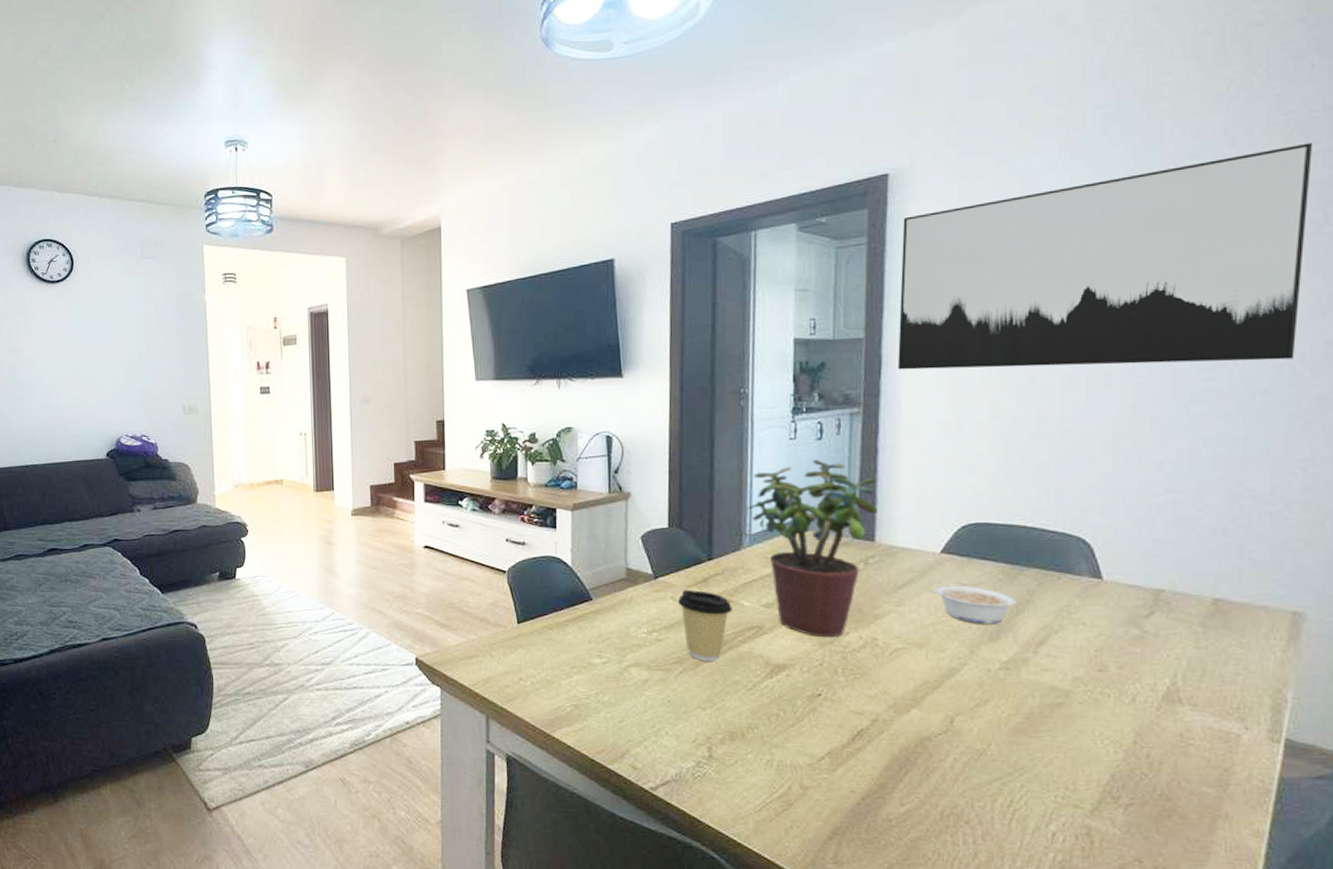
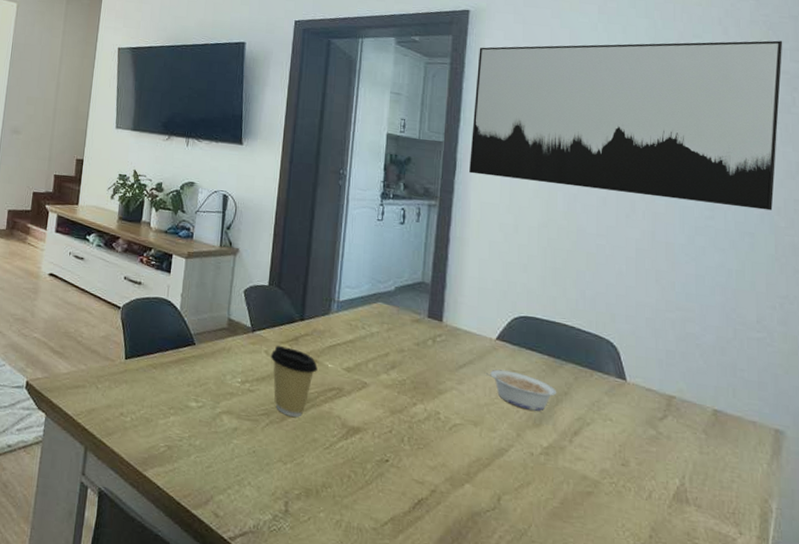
potted plant: present [747,460,877,638] -> none [337,241,447,407]

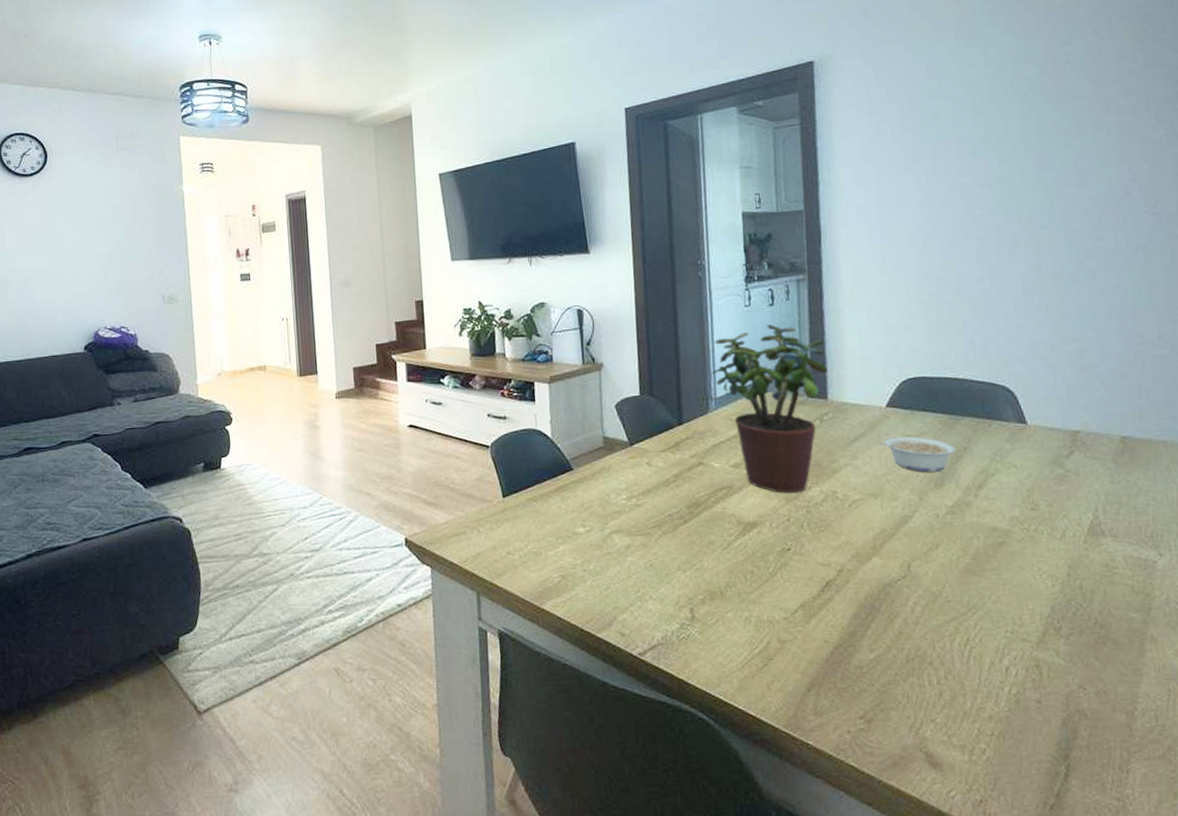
coffee cup: present [270,345,318,417] -> none [652,454,704,523]
potted plant: none [337,241,447,407] -> present [710,324,828,494]
wall art: present [469,40,783,211] -> none [829,31,1165,239]

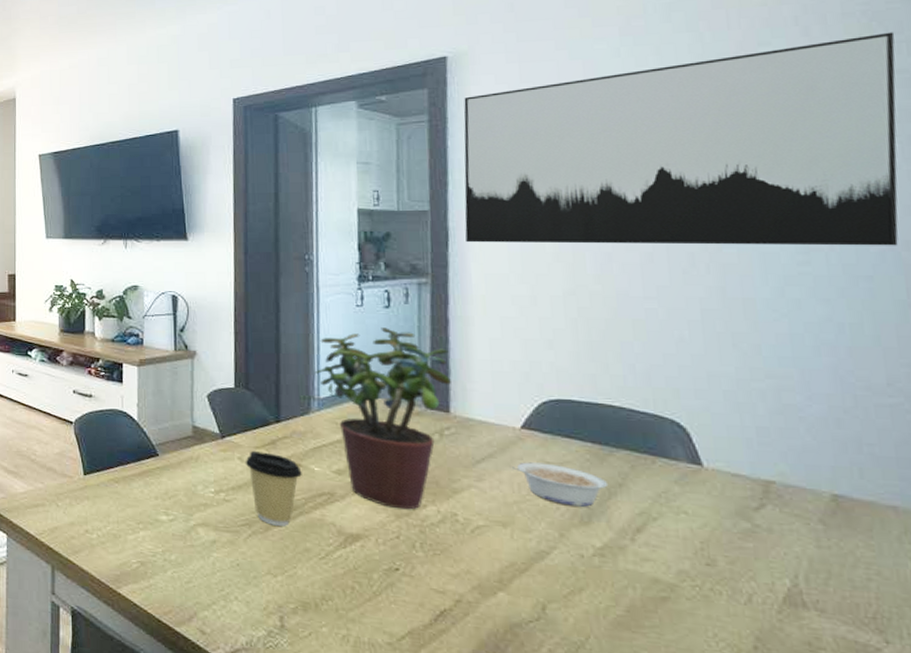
coffee cup: none [652,454,704,523] -> present [245,450,302,526]
wall art: none [829,31,1165,239] -> present [464,32,898,246]

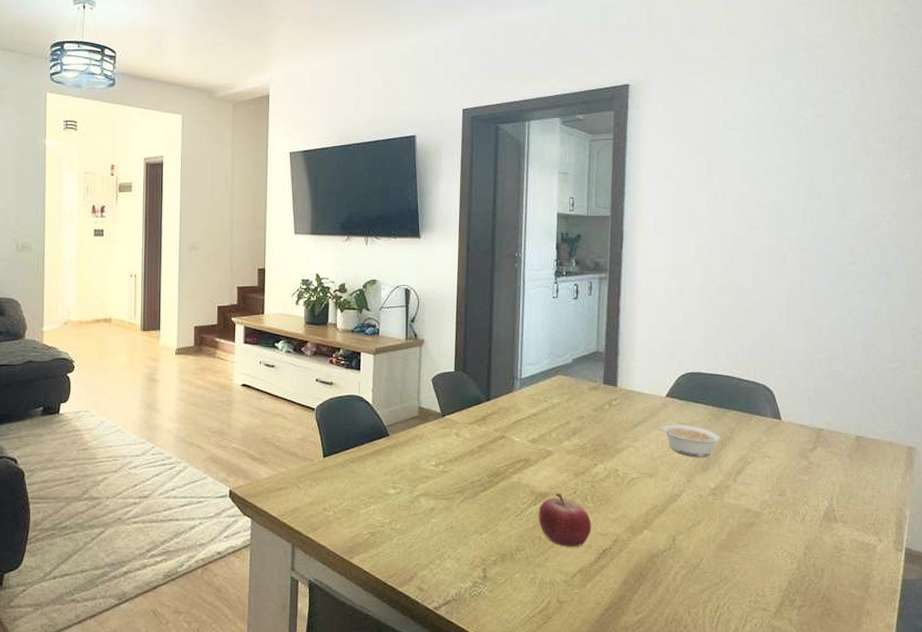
coffee cup: present [245,450,302,526] -> none [460,426,505,490]
potted plant: present [314,327,451,510] -> none [518,316,619,469]
fruit: none [349,536,423,604] -> present [538,493,592,547]
wall art: present [464,32,898,246] -> none [635,90,913,251]

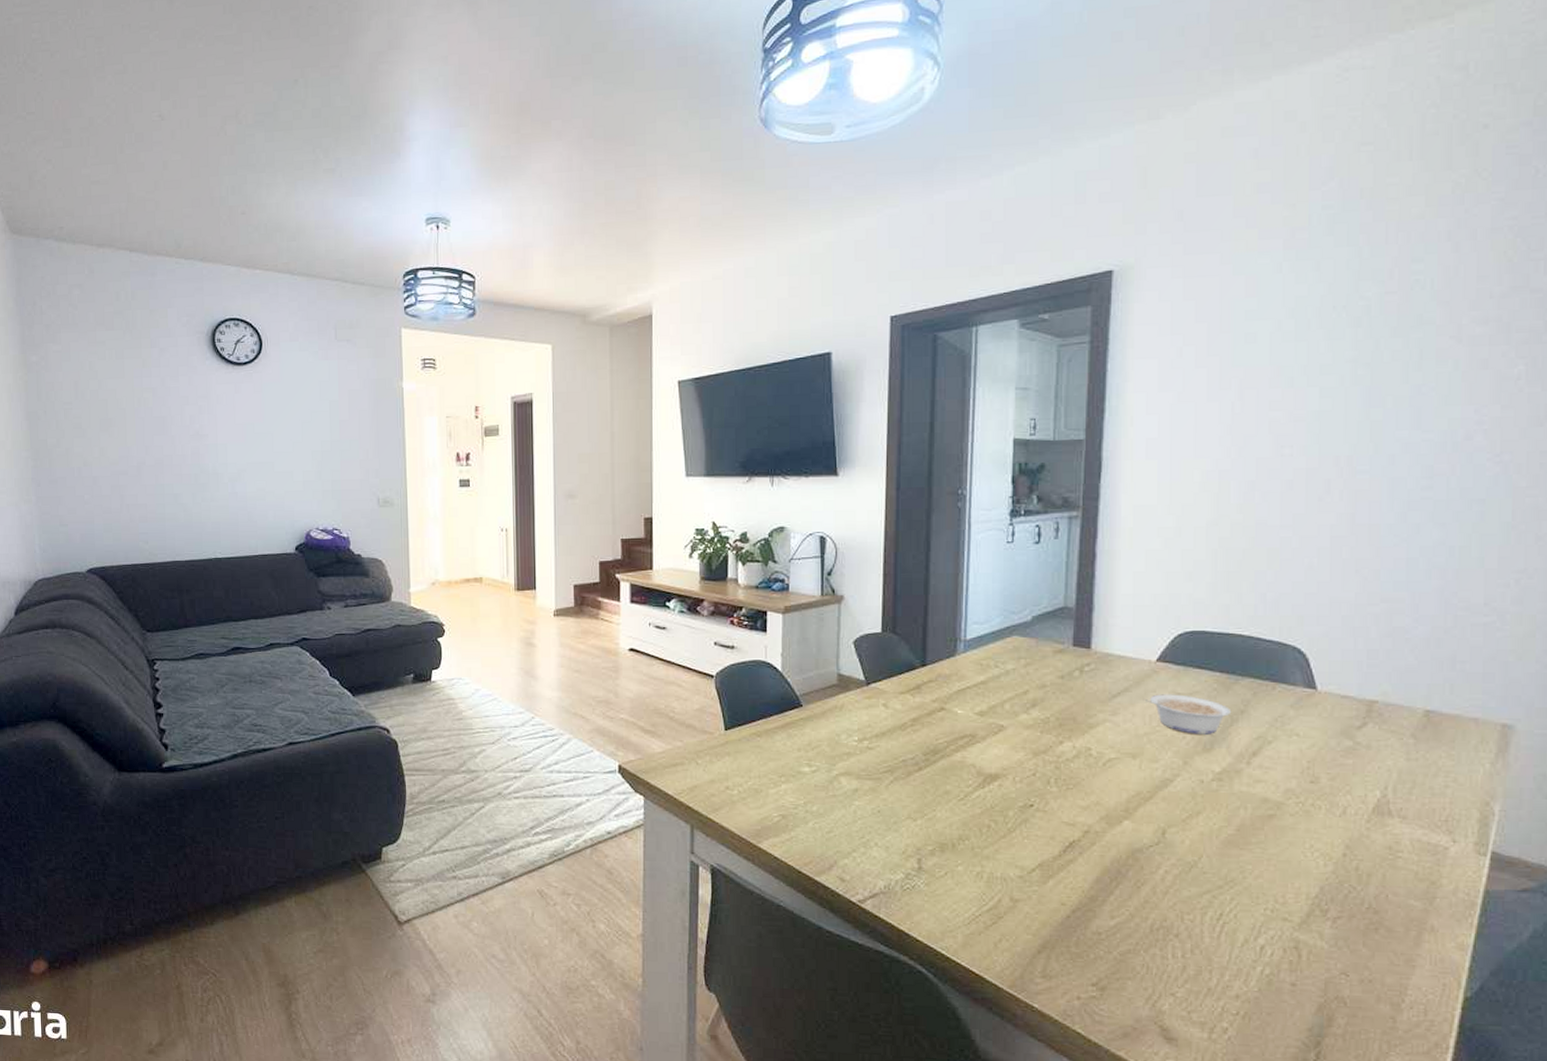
fruit: present [538,493,592,547] -> none [986,775,1055,838]

